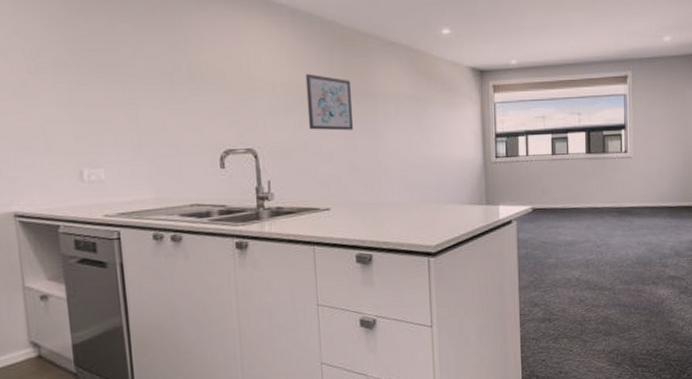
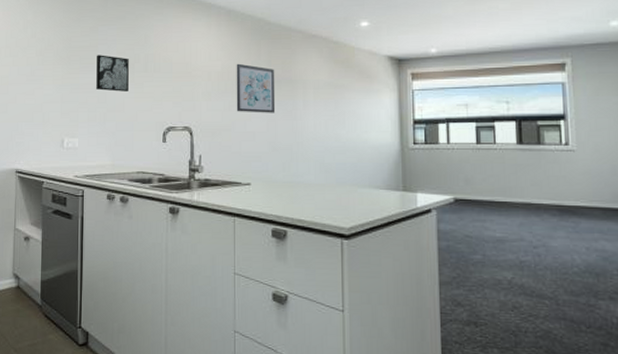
wall art: none [118,61,169,108] -> present [96,55,129,92]

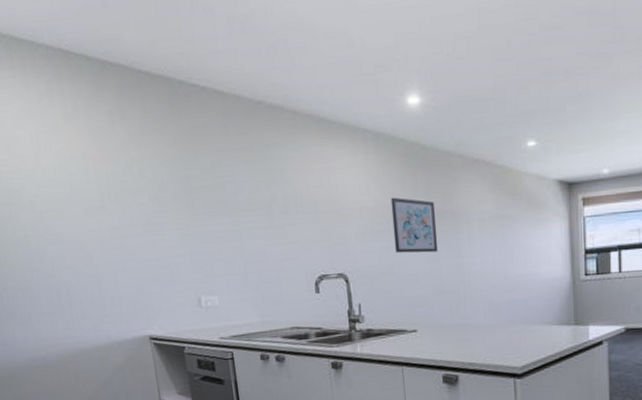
wall art: present [96,55,129,92] -> none [225,195,269,239]

